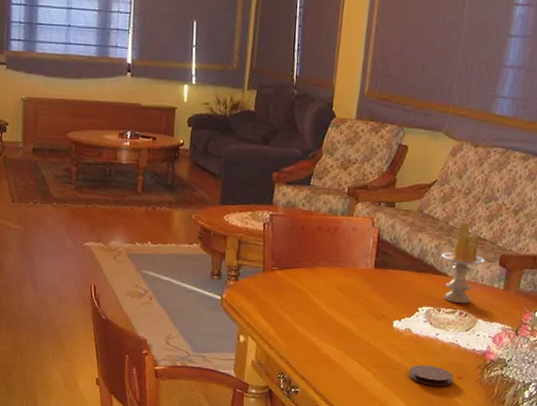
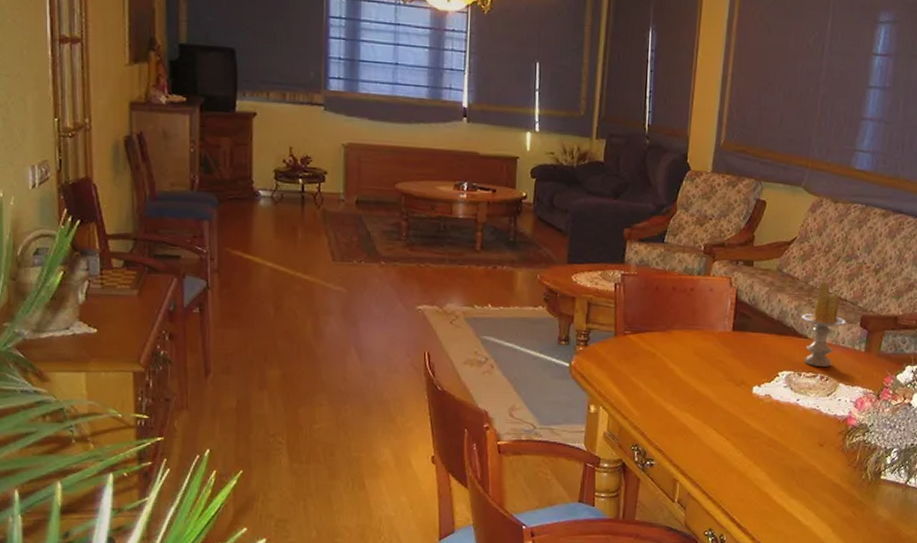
coaster: present [409,364,454,386] -> none [770,432,815,454]

